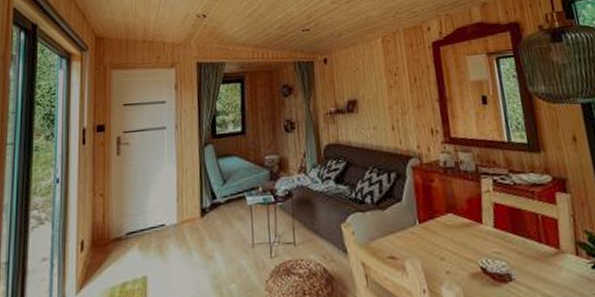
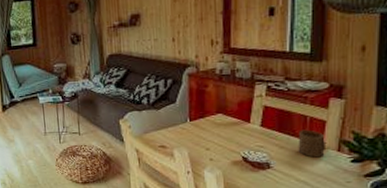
cup: none [534,230,564,265] -> present [298,129,325,158]

